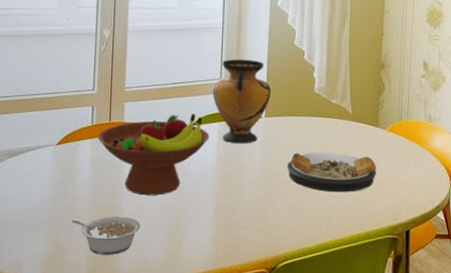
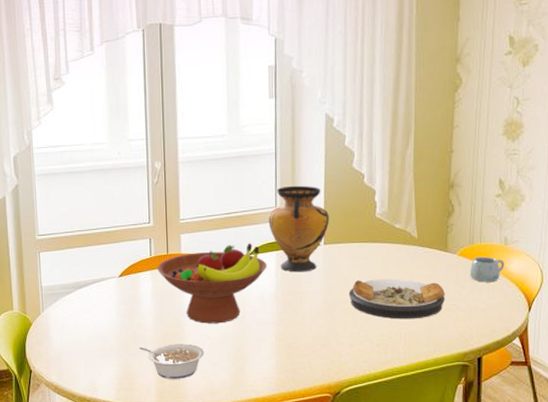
mug: none [398,132,429,157] -> present [469,256,505,283]

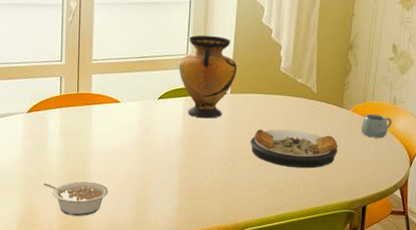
fruit bowl: present [157,243,267,324] -> none [66,87,175,164]

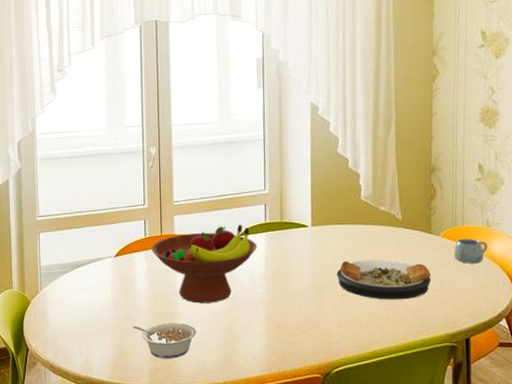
fruit bowl: none [66,87,175,164] -> present [151,224,257,303]
vase: present [179,35,237,119] -> none [258,169,316,253]

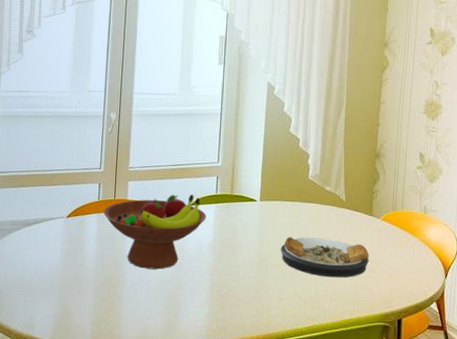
legume: present [132,323,197,358] -> none [78,286,141,322]
mug: present [453,238,488,264] -> none [391,222,424,248]

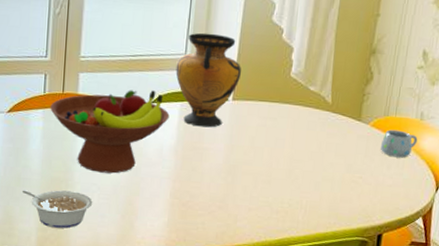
legume: none [78,286,141,322] -> present [21,190,93,229]
vase: none [210,144,266,226] -> present [175,32,241,128]
plate: present [280,237,369,278] -> none [252,142,353,189]
mug: none [391,222,424,248] -> present [380,129,418,158]

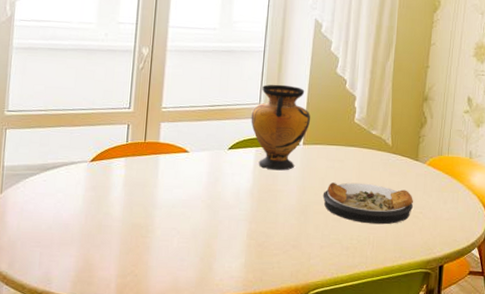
legume: present [21,190,93,229] -> none [102,236,173,274]
fruit bowl: present [50,90,170,174] -> none [132,137,246,218]
plate: none [252,142,353,189] -> present [322,182,413,225]
mug: present [380,129,418,158] -> none [436,167,469,193]

